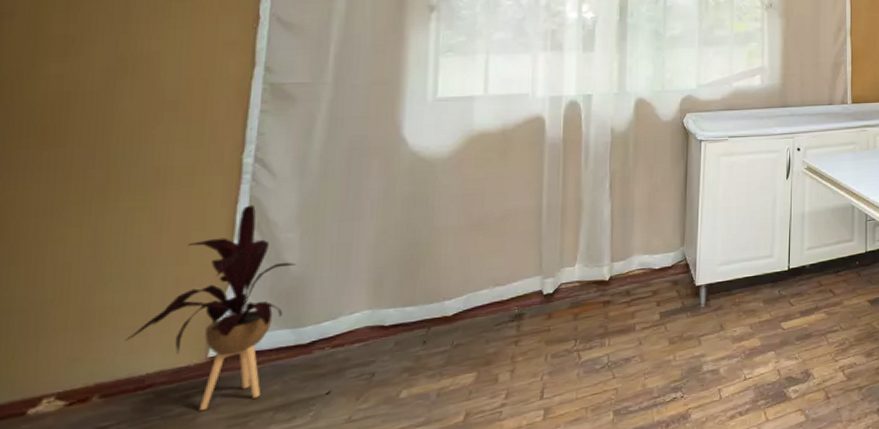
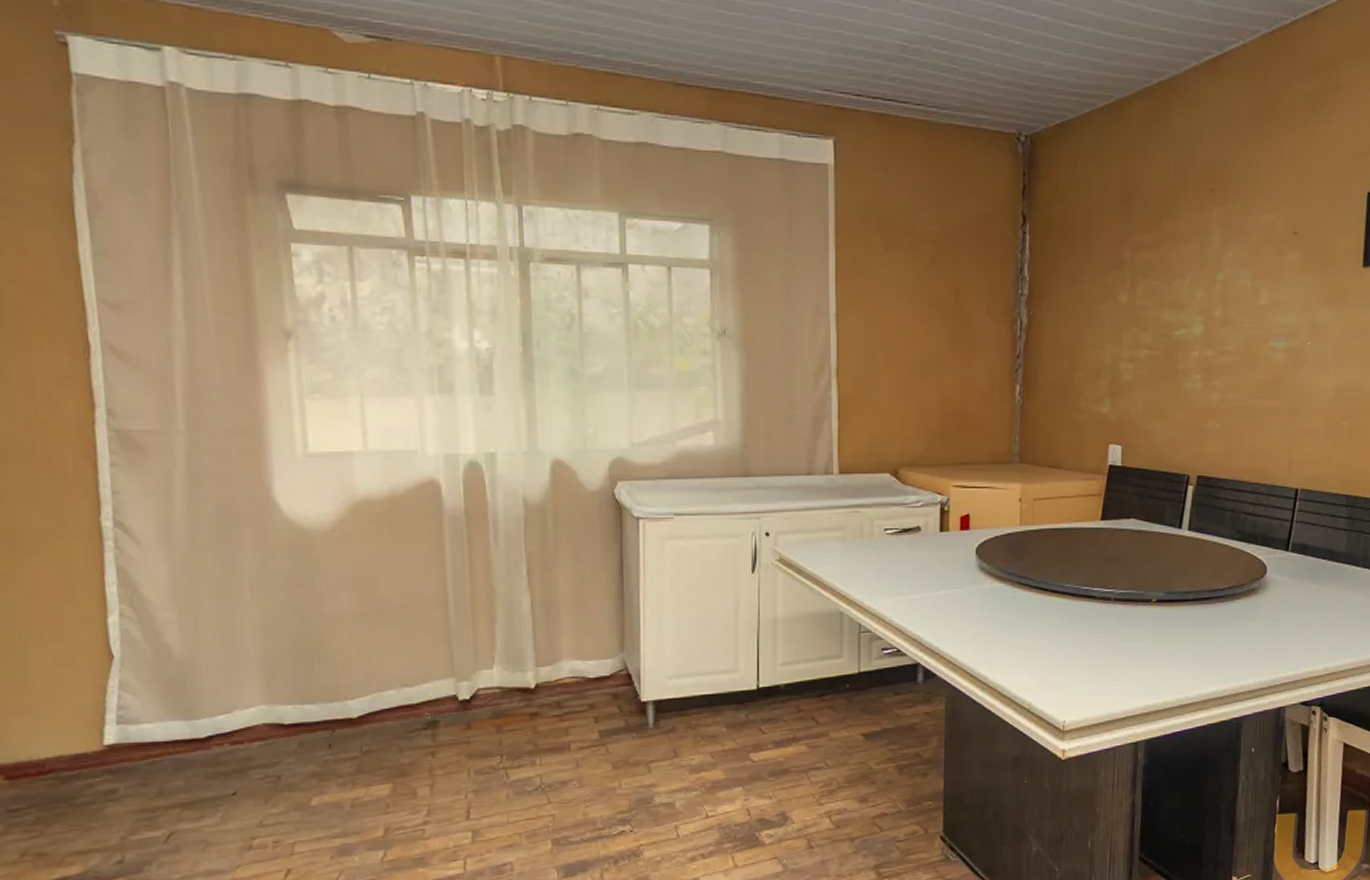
house plant: present [124,205,296,410] -> none [17,577,178,801]

